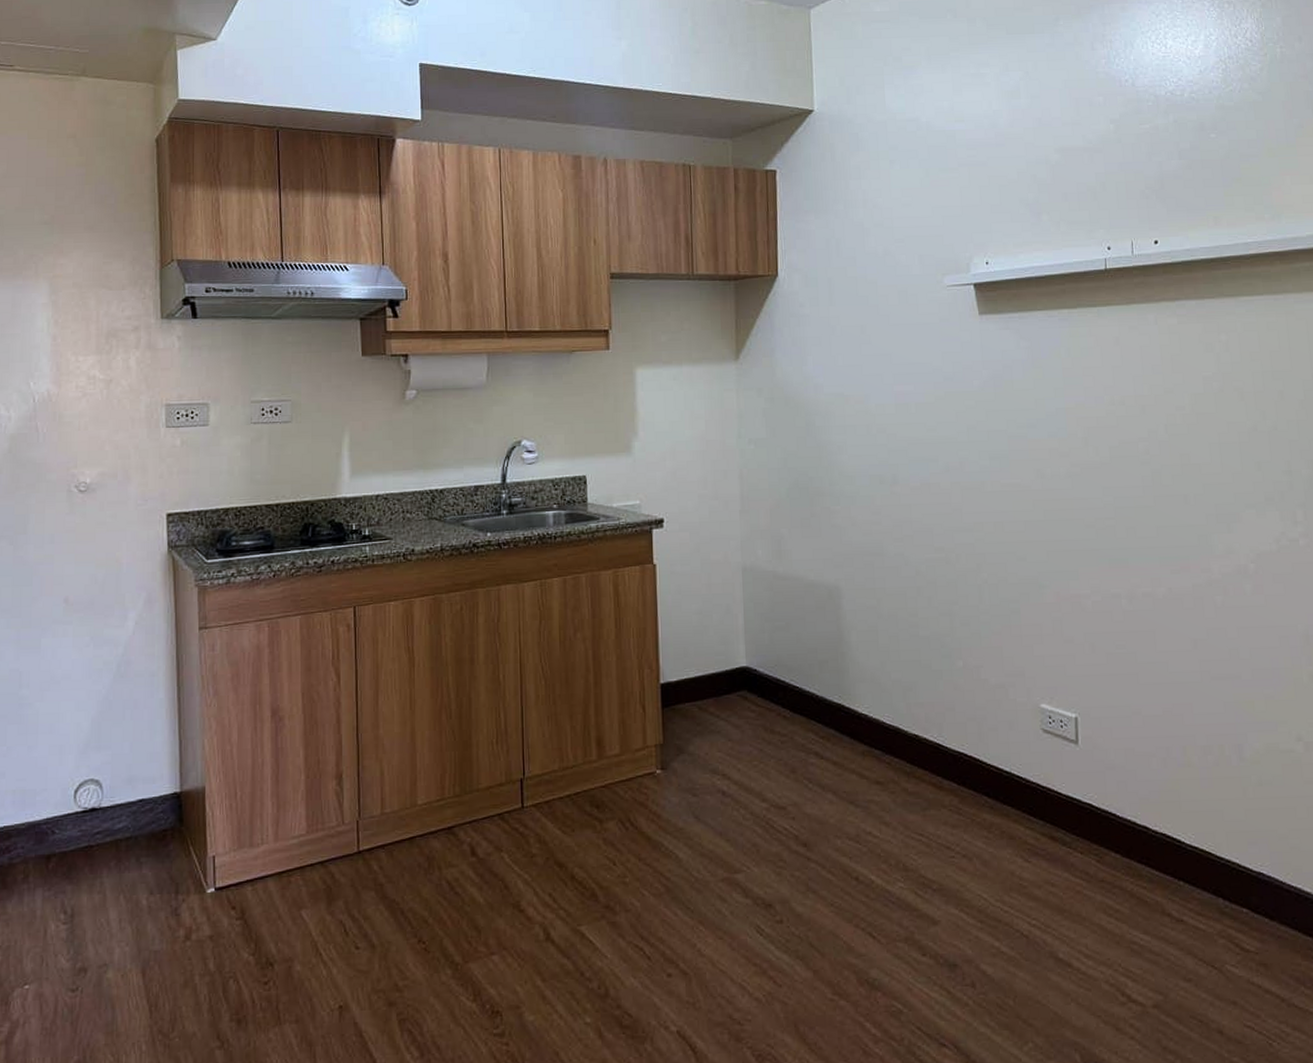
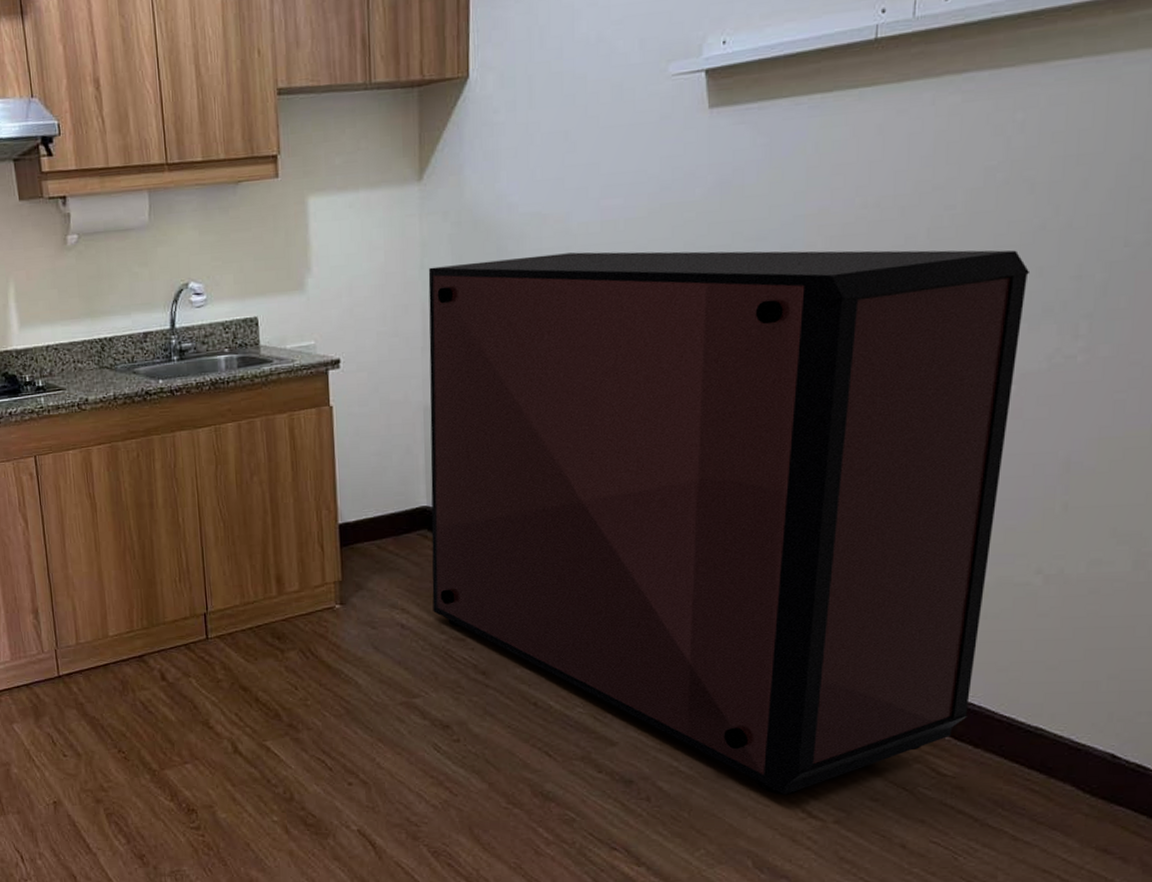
storage cabinet: none [745,430,1261,977] -> present [428,250,1031,795]

